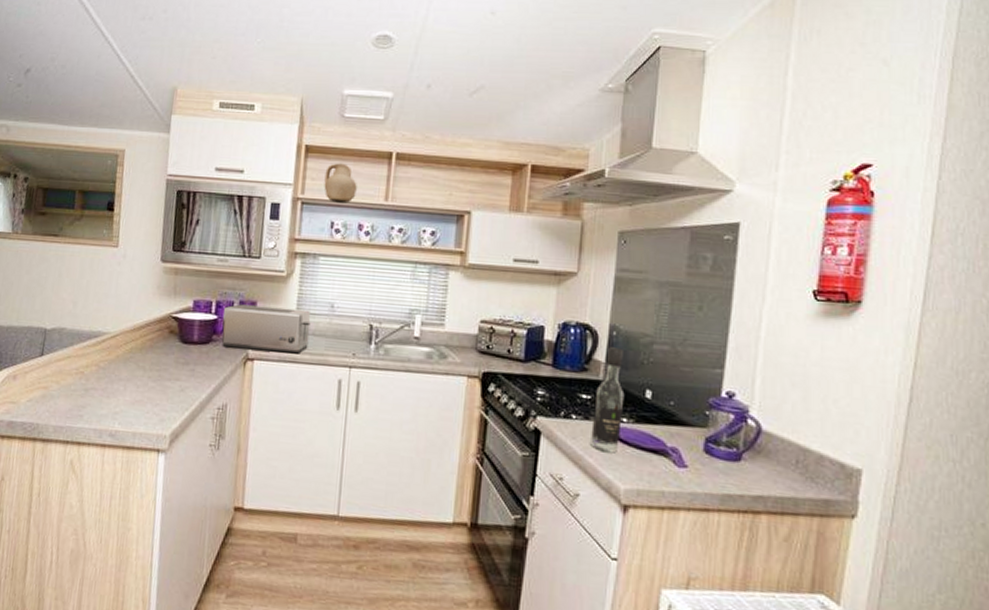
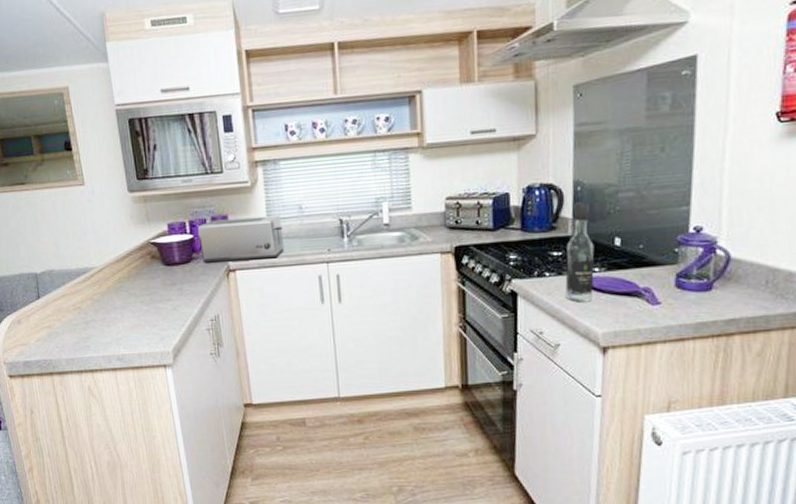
ceramic pitcher: present [324,163,357,203] -> none [270,62,305,105]

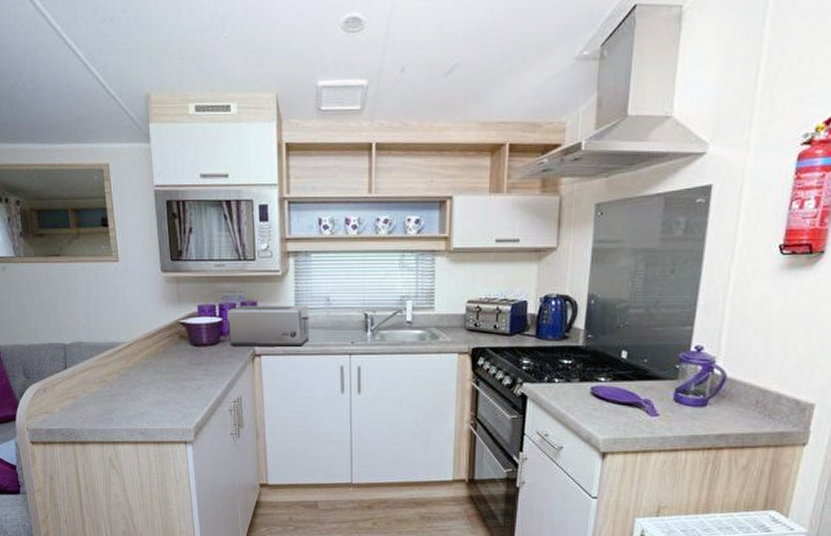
bottle: present [565,202,595,303] -> none [572,315,602,409]

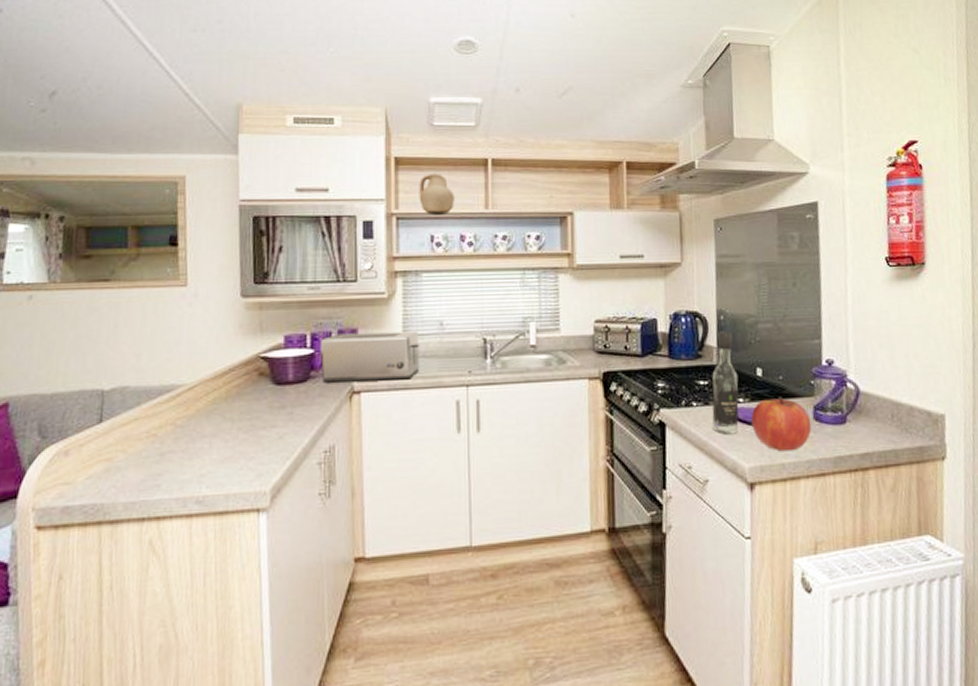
ceramic pitcher: none [308,159,340,199] -> present [419,174,454,215]
bottle: none [572,315,602,409] -> present [711,331,739,435]
fruit: none [610,378,671,428] -> present [751,397,812,452]

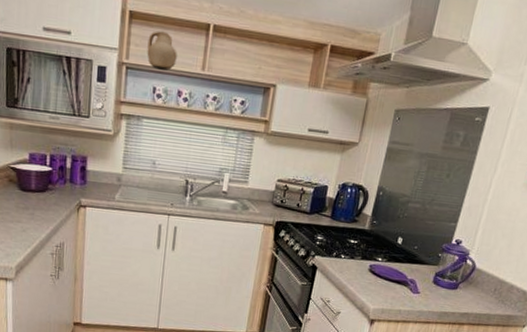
toaster: present [321,331,420,383] -> none [56,158,135,203]
bottle: present [711,331,739,435] -> none [353,204,386,283]
fruit: present [751,397,812,452] -> none [383,261,431,303]

